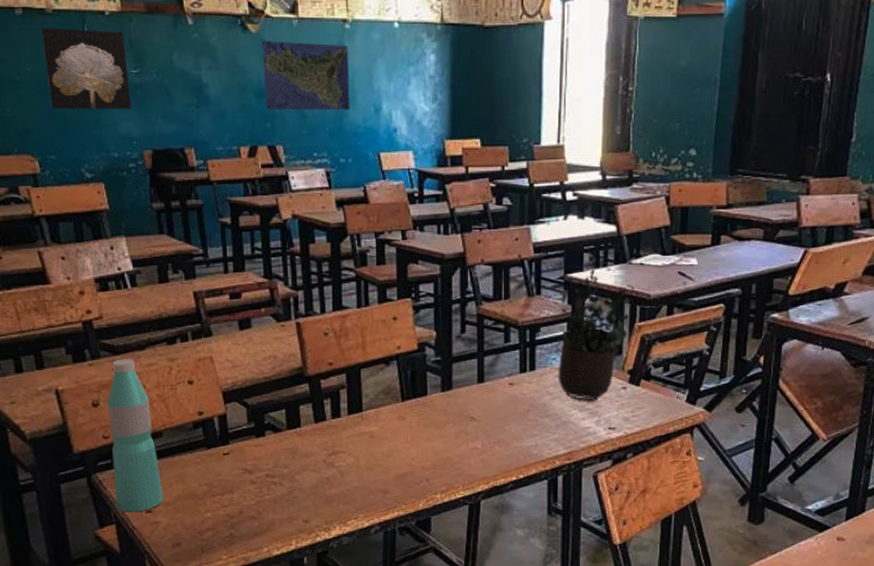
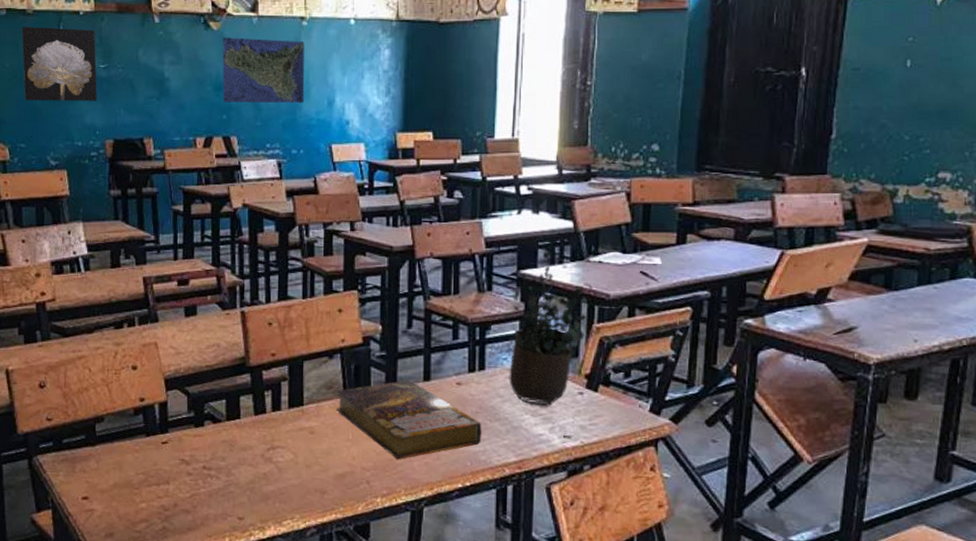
water bottle: present [107,359,164,512] -> none [53,341,101,498]
book: none [394,383,533,457] -> present [336,380,482,459]

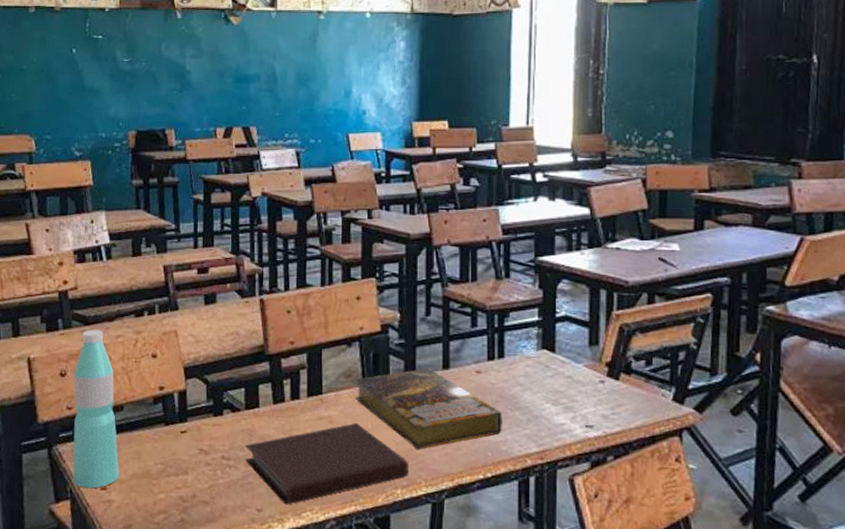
wall art: present [21,26,98,101] -> none [49,23,122,94]
water bottle: none [53,341,101,498] -> present [72,329,119,489]
map: present [222,37,305,104] -> none [242,31,322,95]
notebook: none [226,434,389,513] -> present [244,423,409,505]
potted plant: present [509,251,593,406] -> none [528,238,611,395]

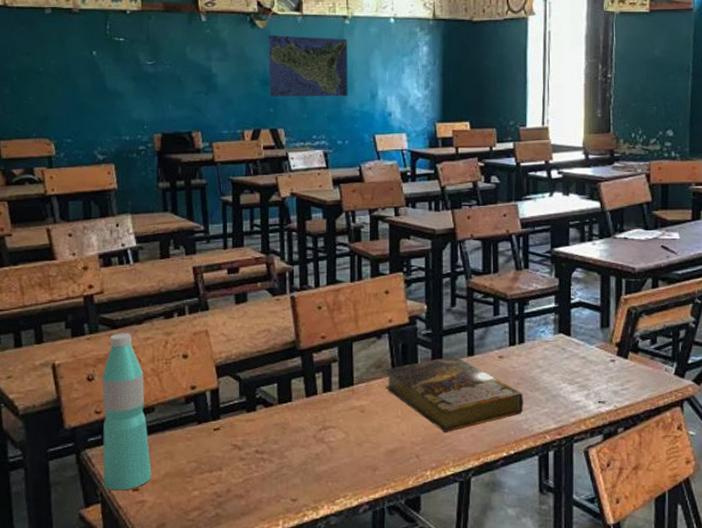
map: none [242,31,322,95] -> present [268,35,348,97]
notebook: present [244,423,409,505] -> none [278,411,438,493]

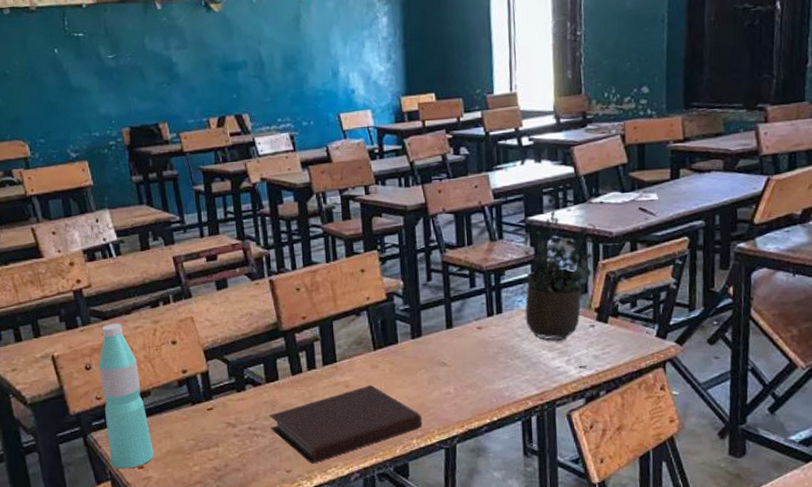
map: present [268,35,348,97] -> none [224,15,310,82]
notebook: none [278,411,438,493] -> present [269,385,423,464]
book: present [385,356,524,432] -> none [367,329,505,403]
potted plant: none [546,230,620,374] -> present [523,197,597,342]

